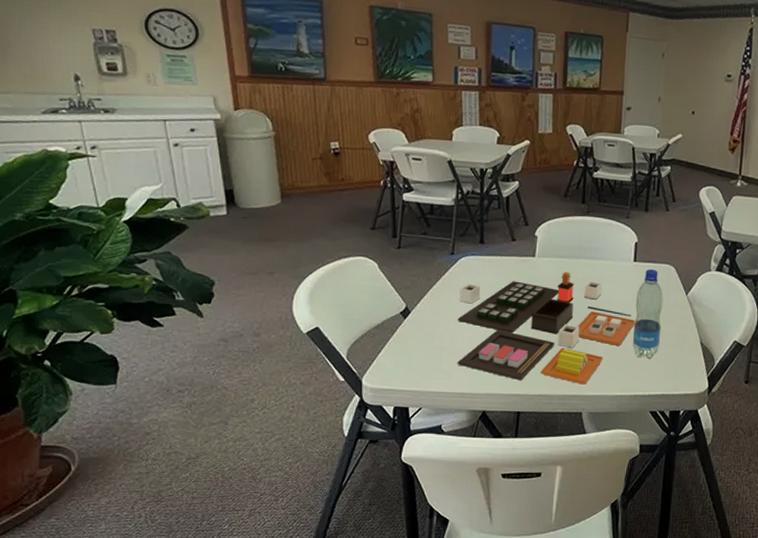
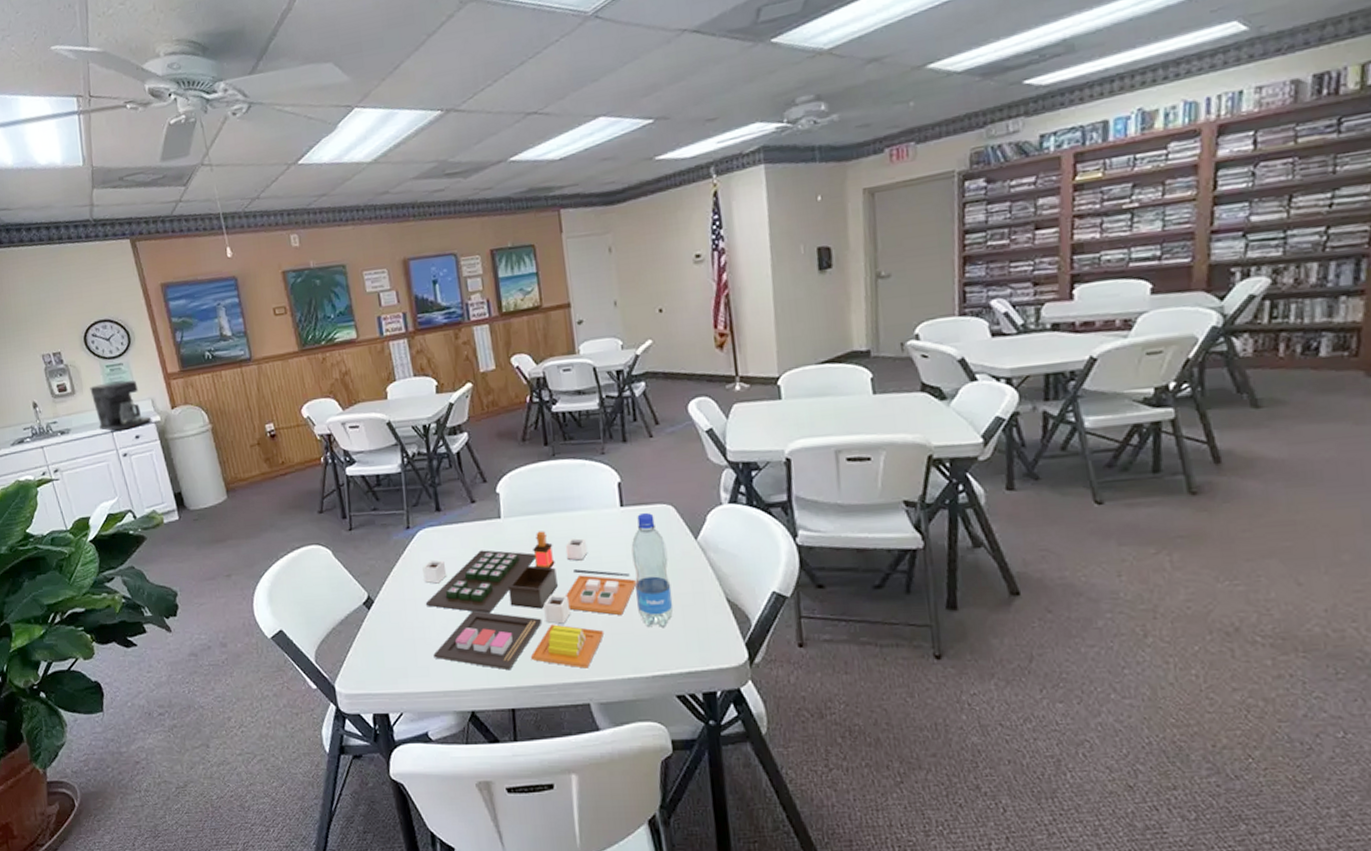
coffee maker: none [145,71,211,121] -> present [90,380,152,431]

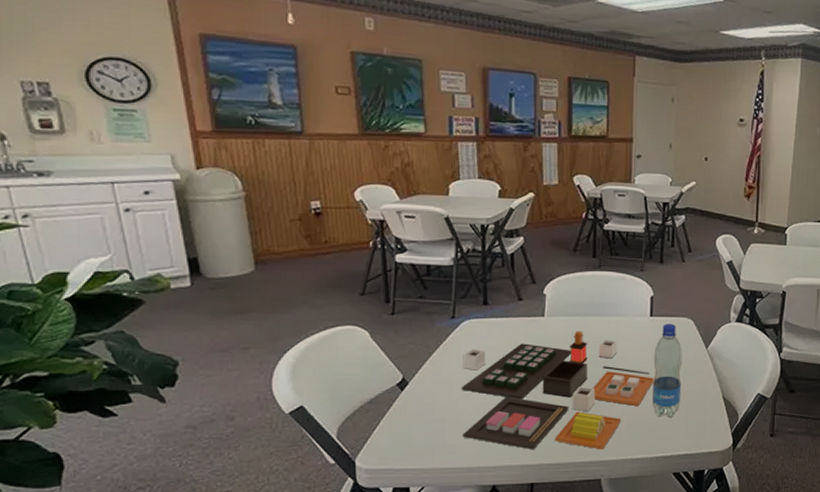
coffee maker: present [90,380,152,431] -> none [87,127,169,183]

